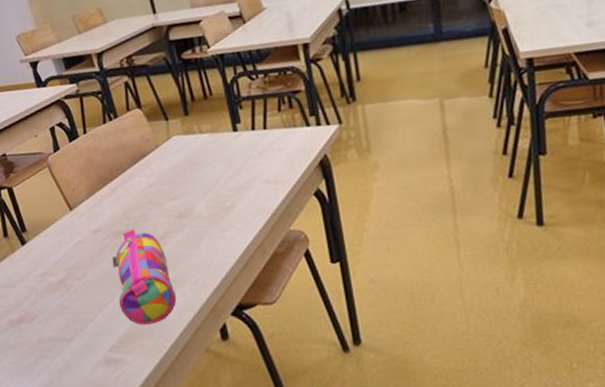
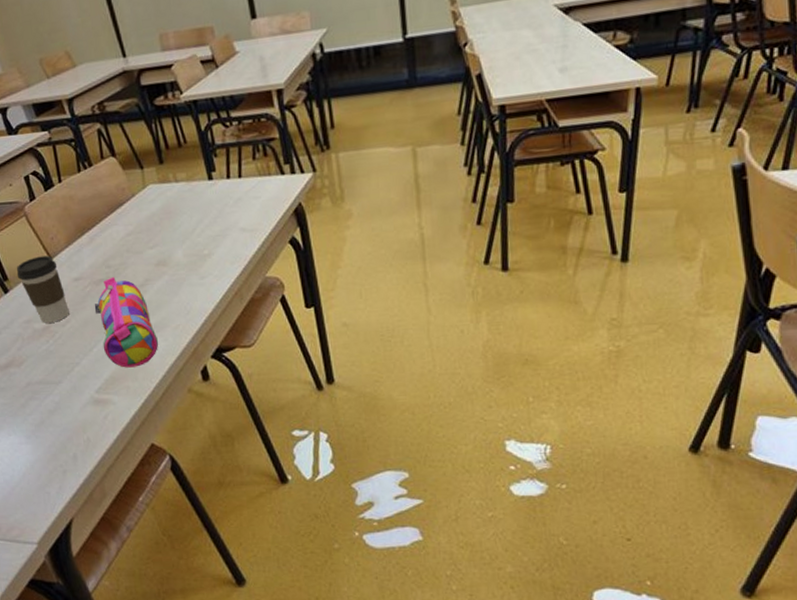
coffee cup: none [35,206,86,277] -> present [16,255,69,323]

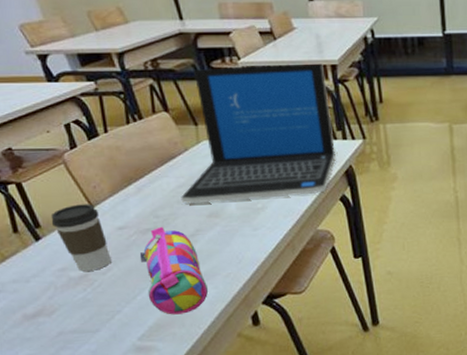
laptop: none [130,89,284,253] -> present [181,63,336,204]

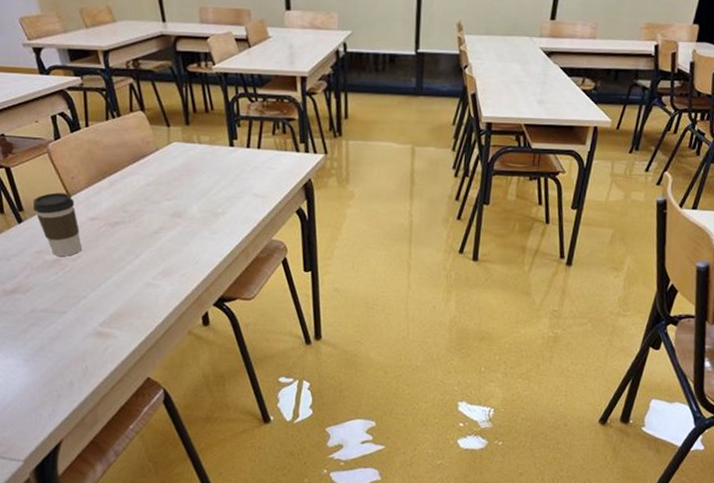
pencil case: present [139,226,208,315] -> none [107,221,165,307]
laptop: present [181,63,336,204] -> none [148,72,297,205]

